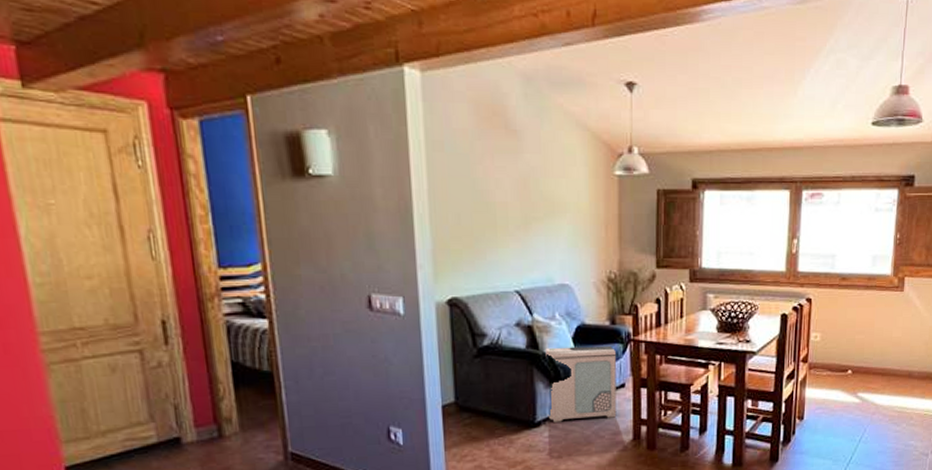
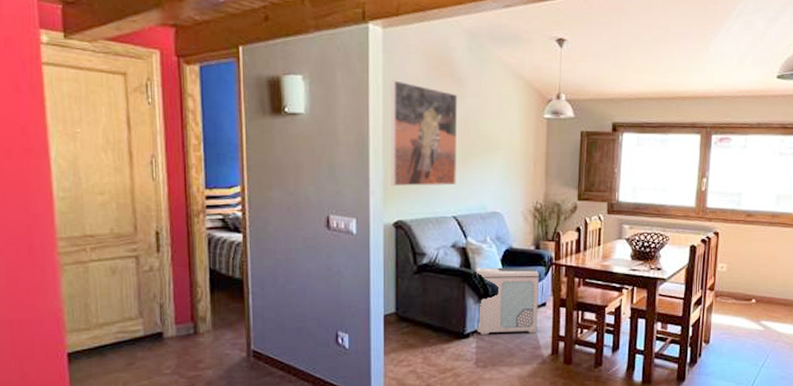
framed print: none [434,134,517,258] -> present [391,80,457,186]

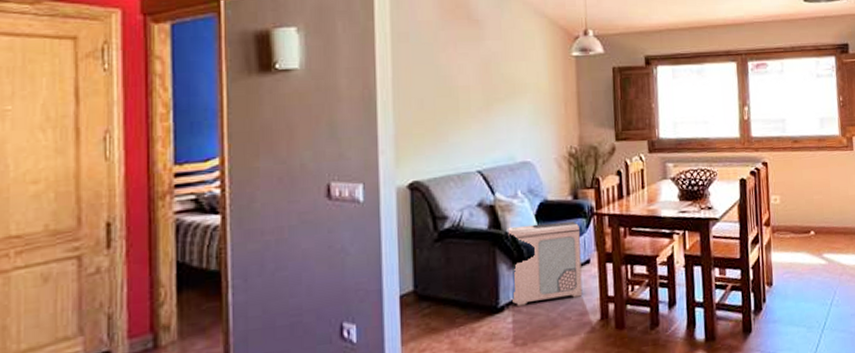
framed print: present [391,80,457,186] -> none [400,26,479,142]

